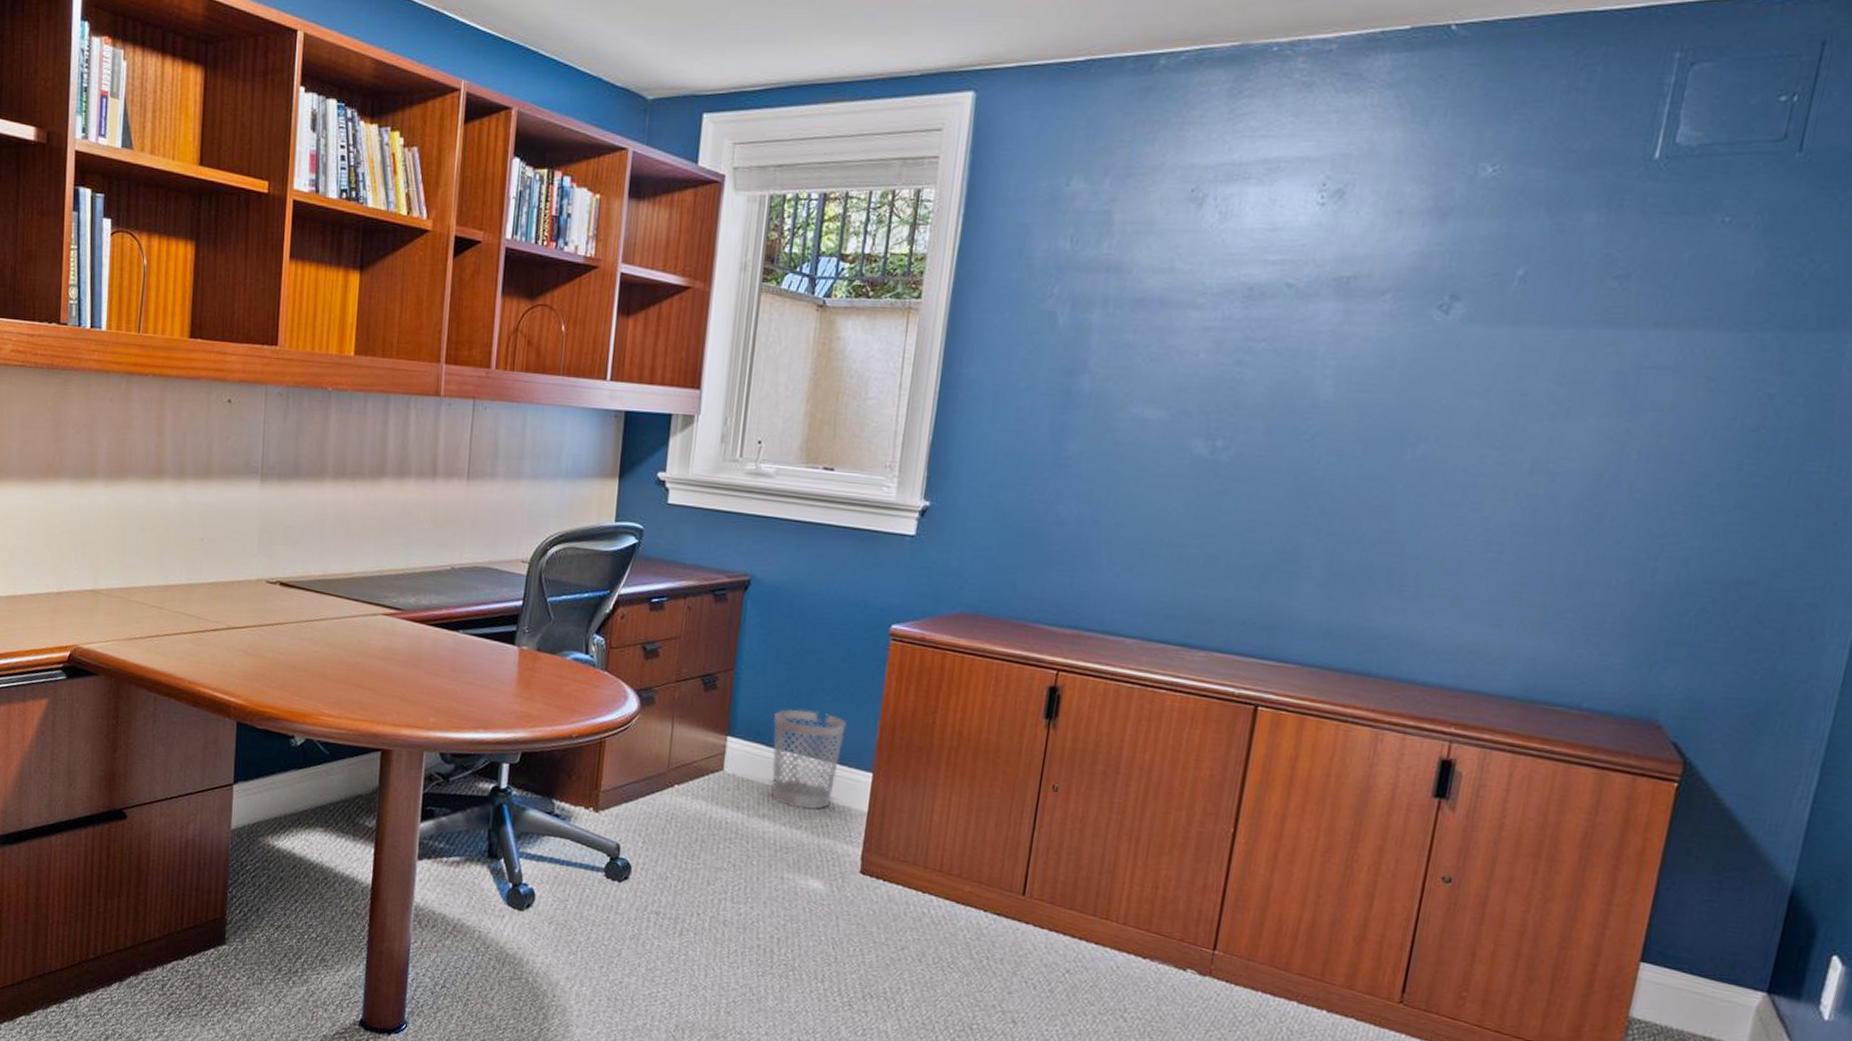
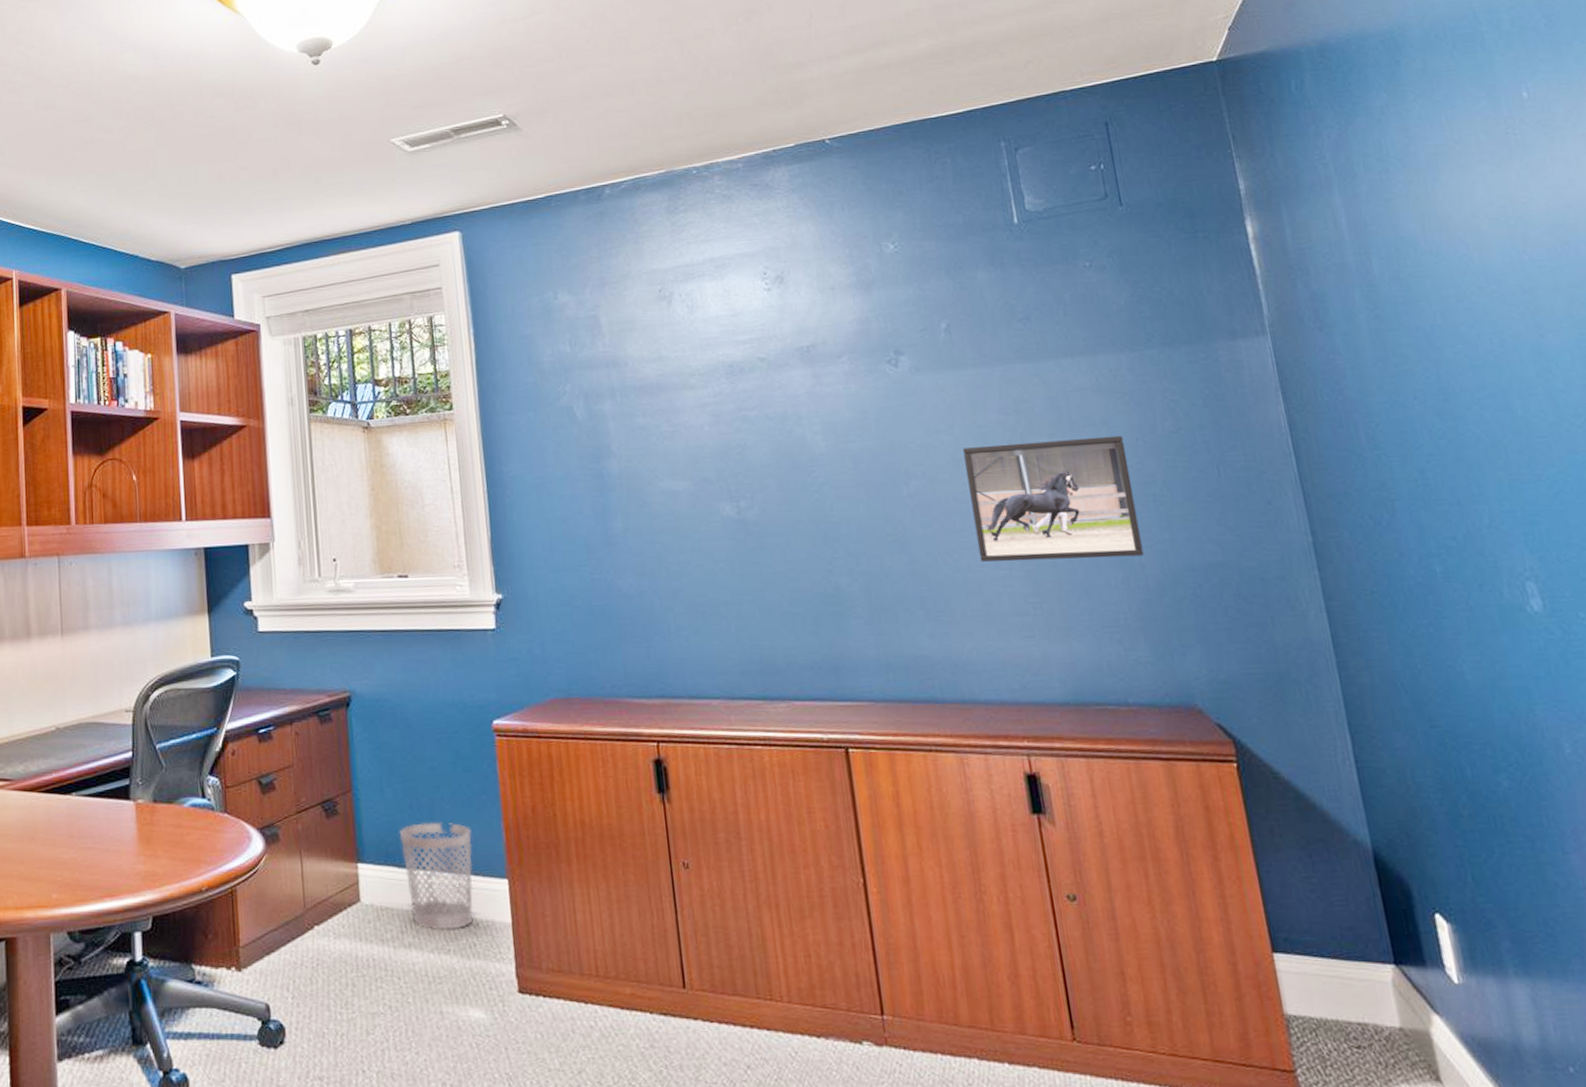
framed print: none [1469,416,1690,560] -> present [963,435,1144,562]

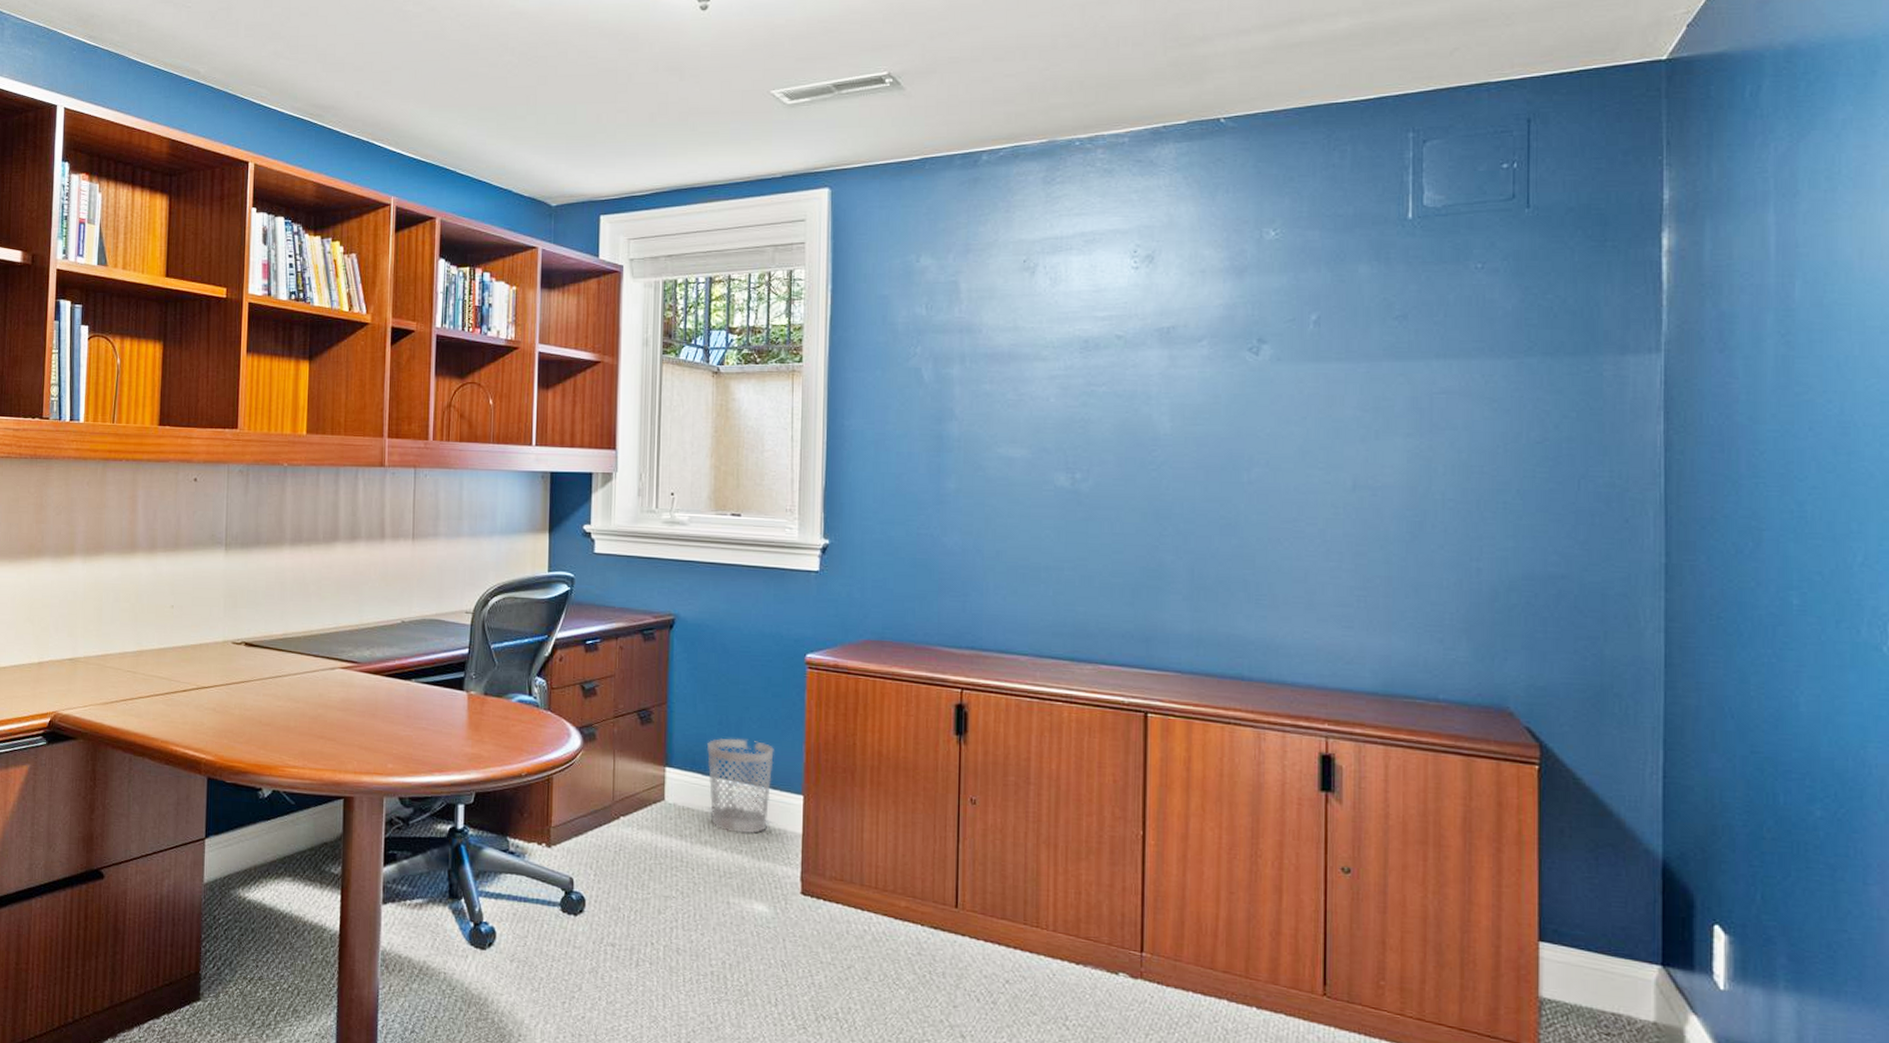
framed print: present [963,435,1144,562] -> none [1311,440,1484,561]

